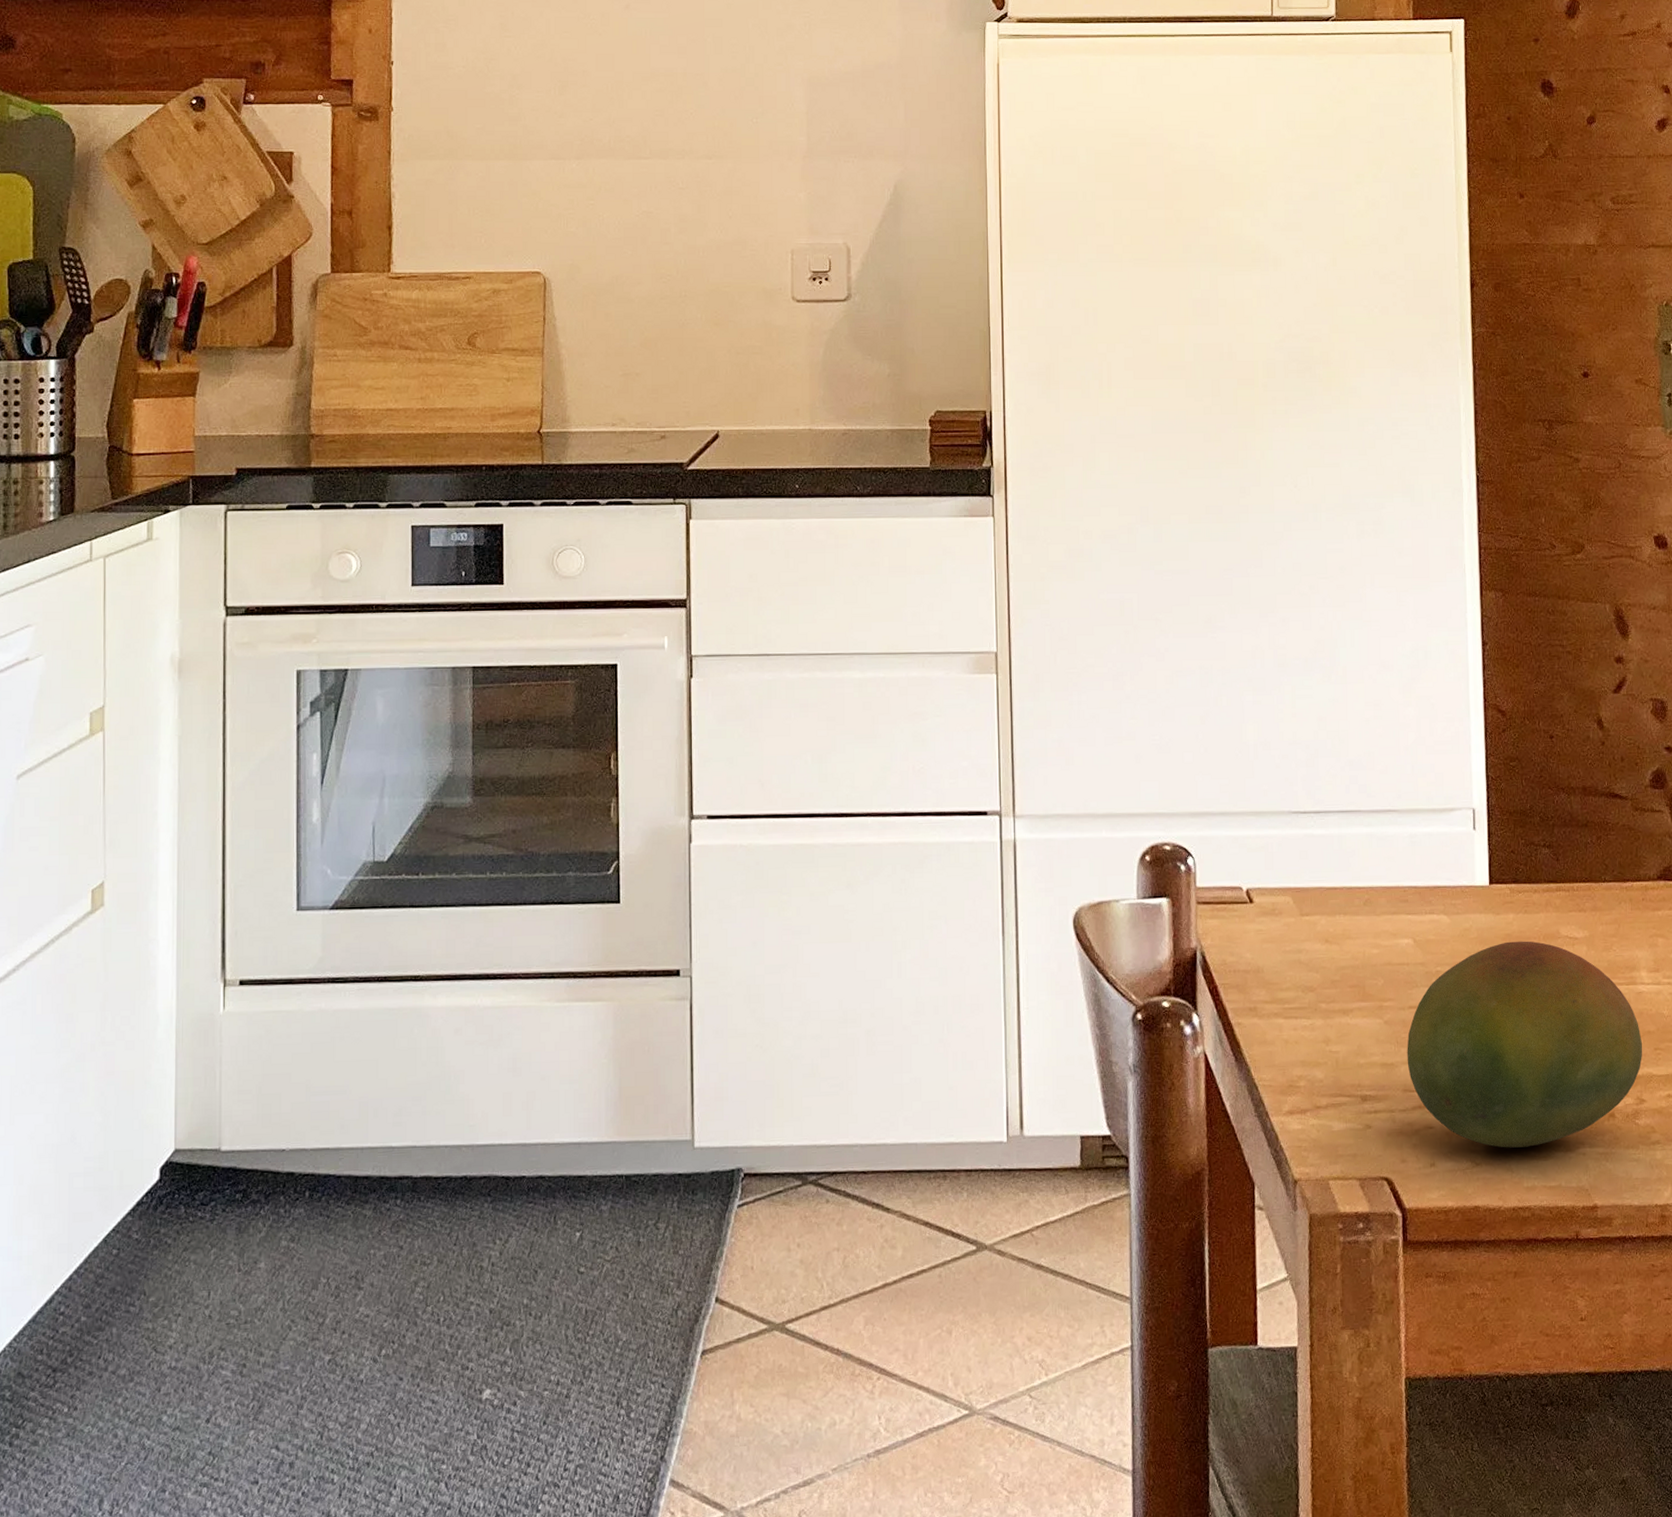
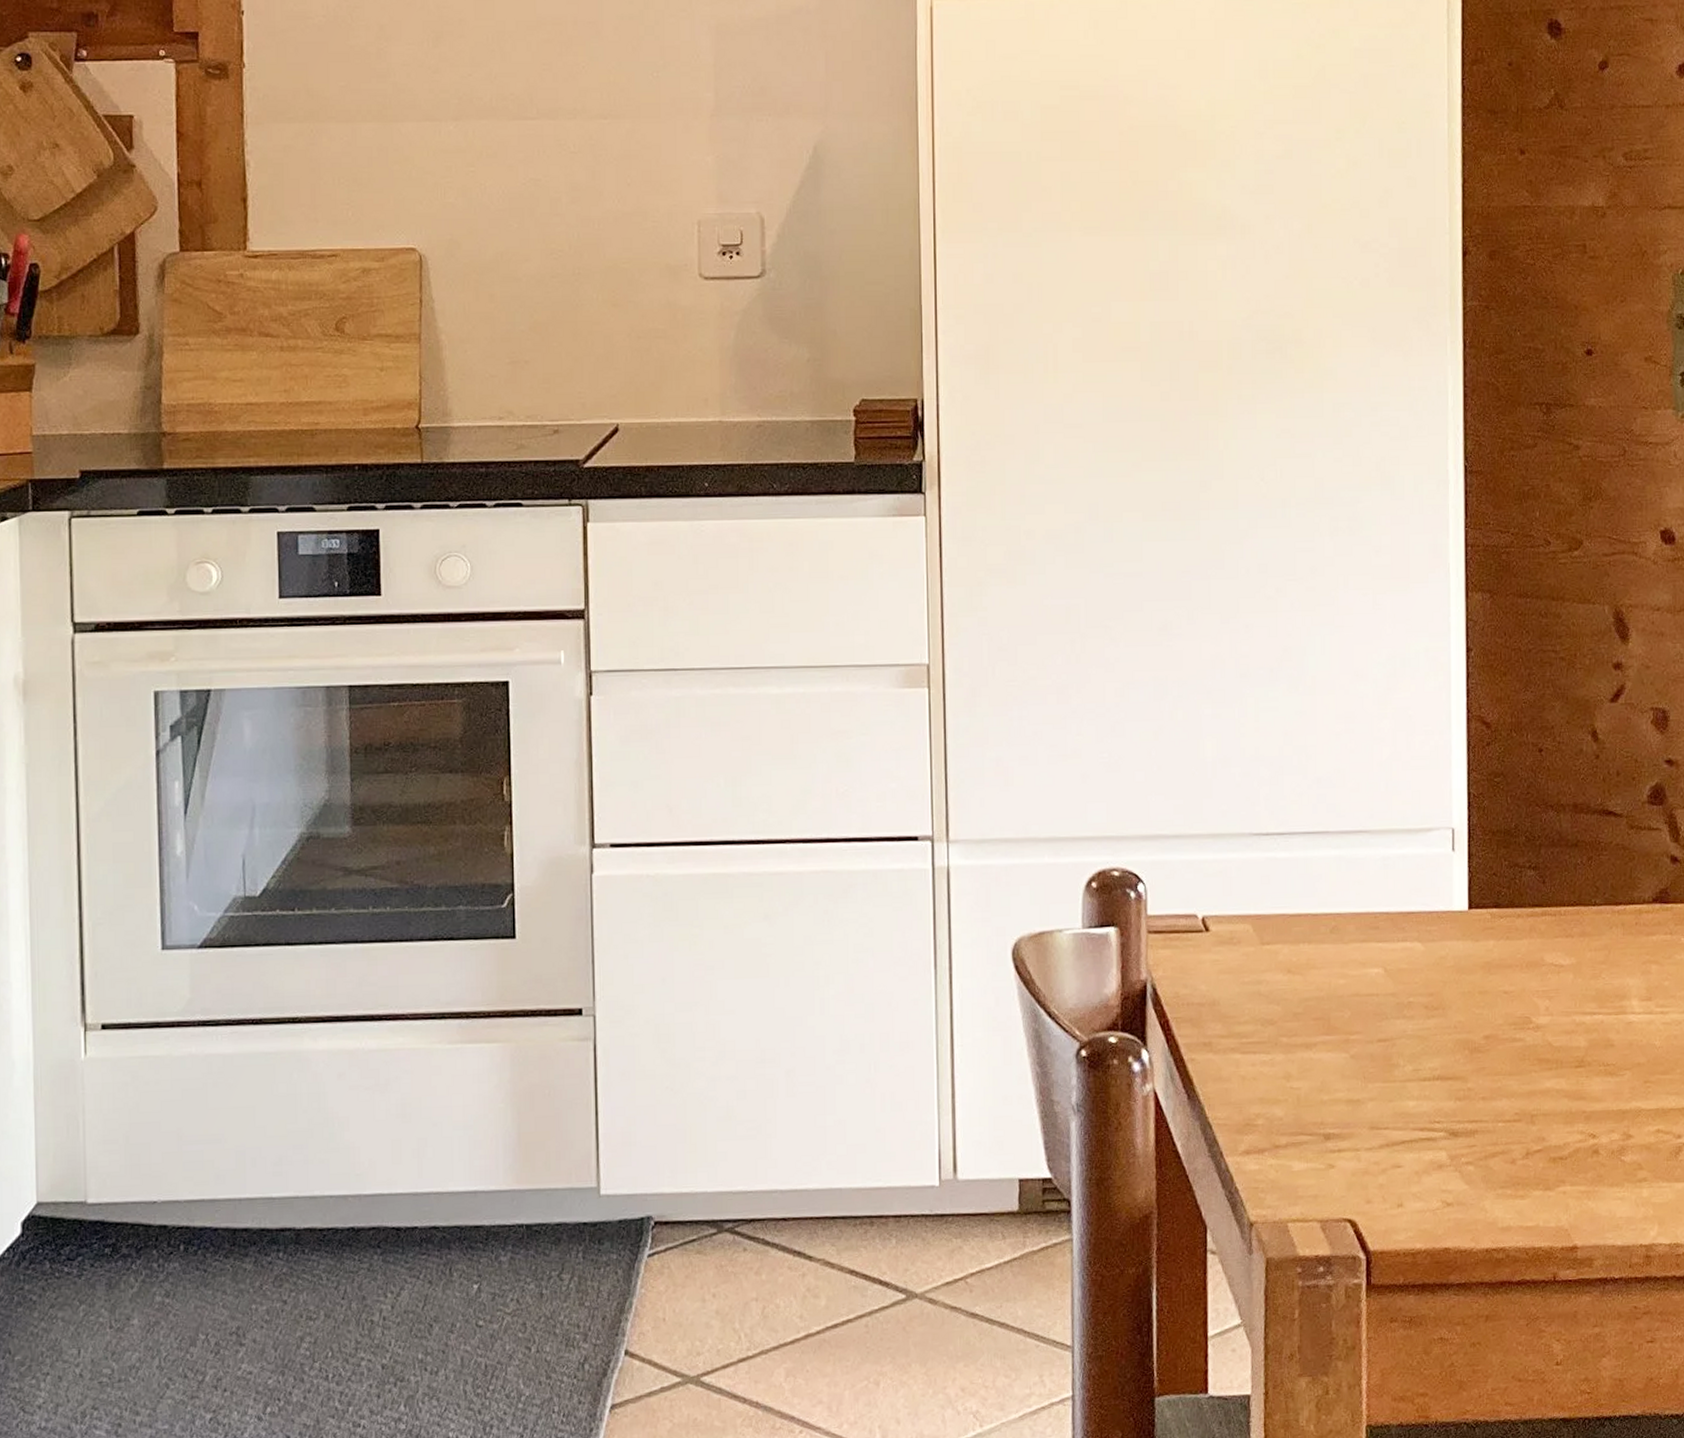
fruit: present [1407,941,1643,1148] -> none [1374,969,1632,1187]

